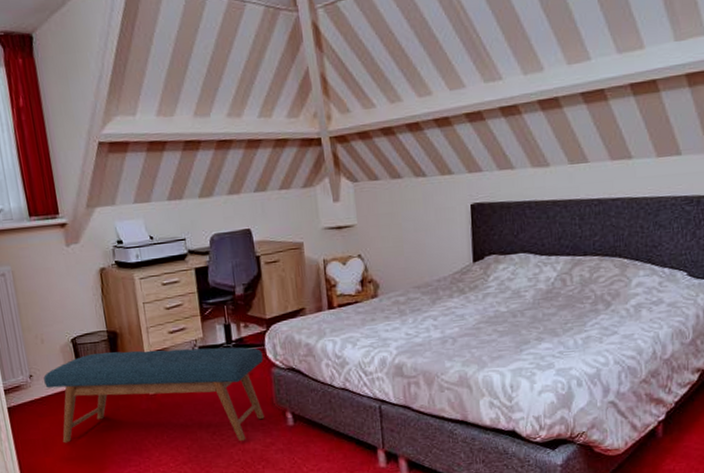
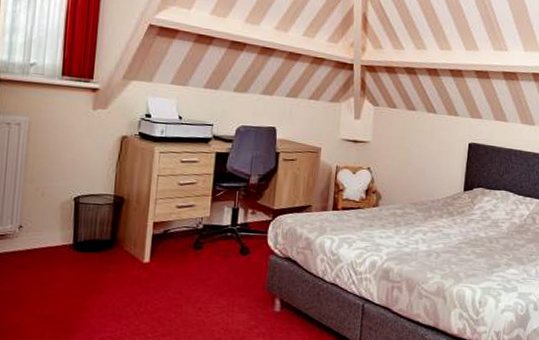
bench: present [43,347,265,443] -> none [34,215,264,320]

